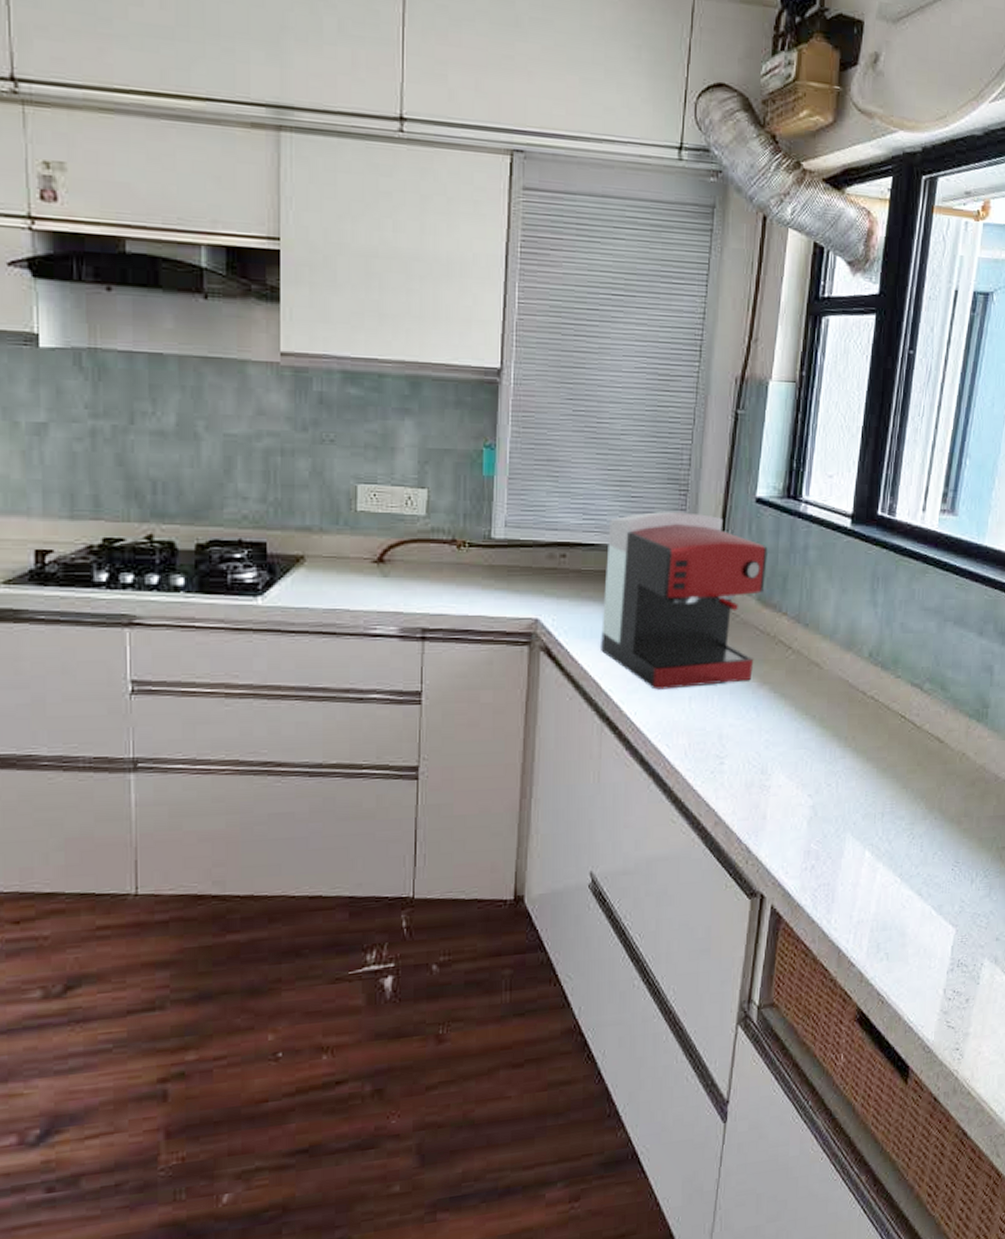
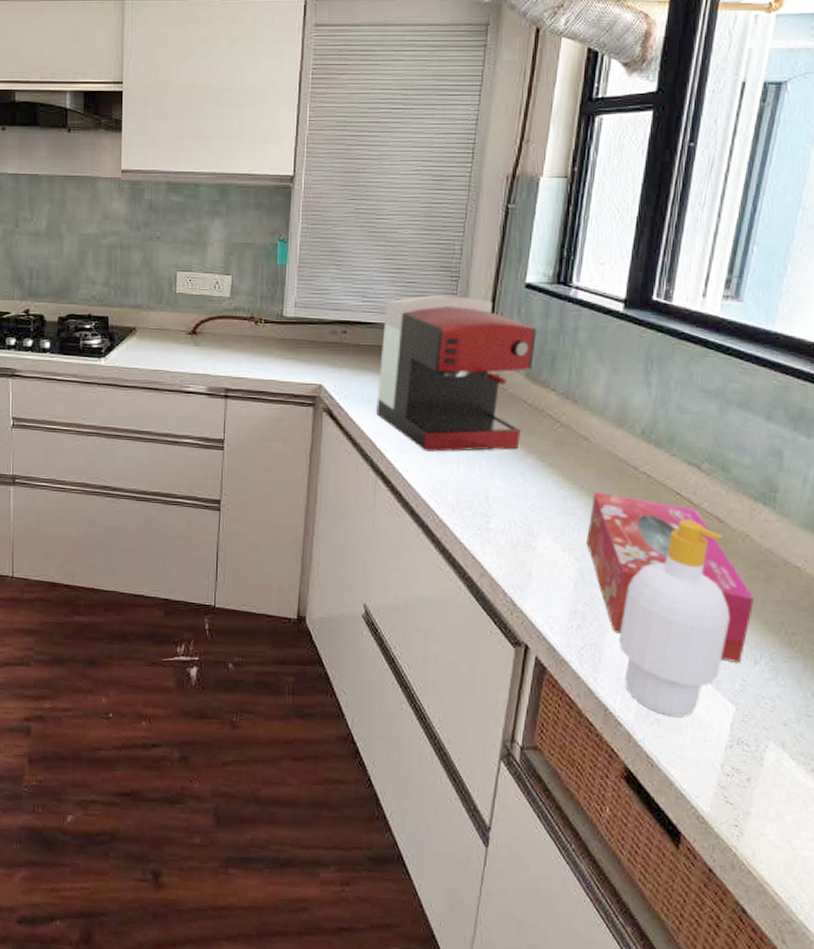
tissue box: none [819,721,970,885] -> present [586,492,754,664]
soap bottle: none [850,743,950,949] -> present [618,520,730,717]

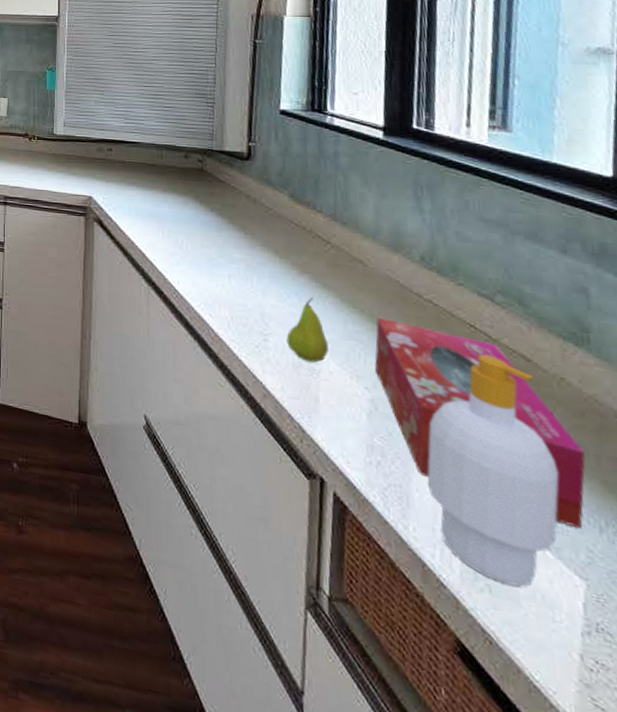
coffee maker: present [376,295,537,452] -> none [144,119,297,268]
fruit: none [507,477,546,539] -> present [286,297,329,362]

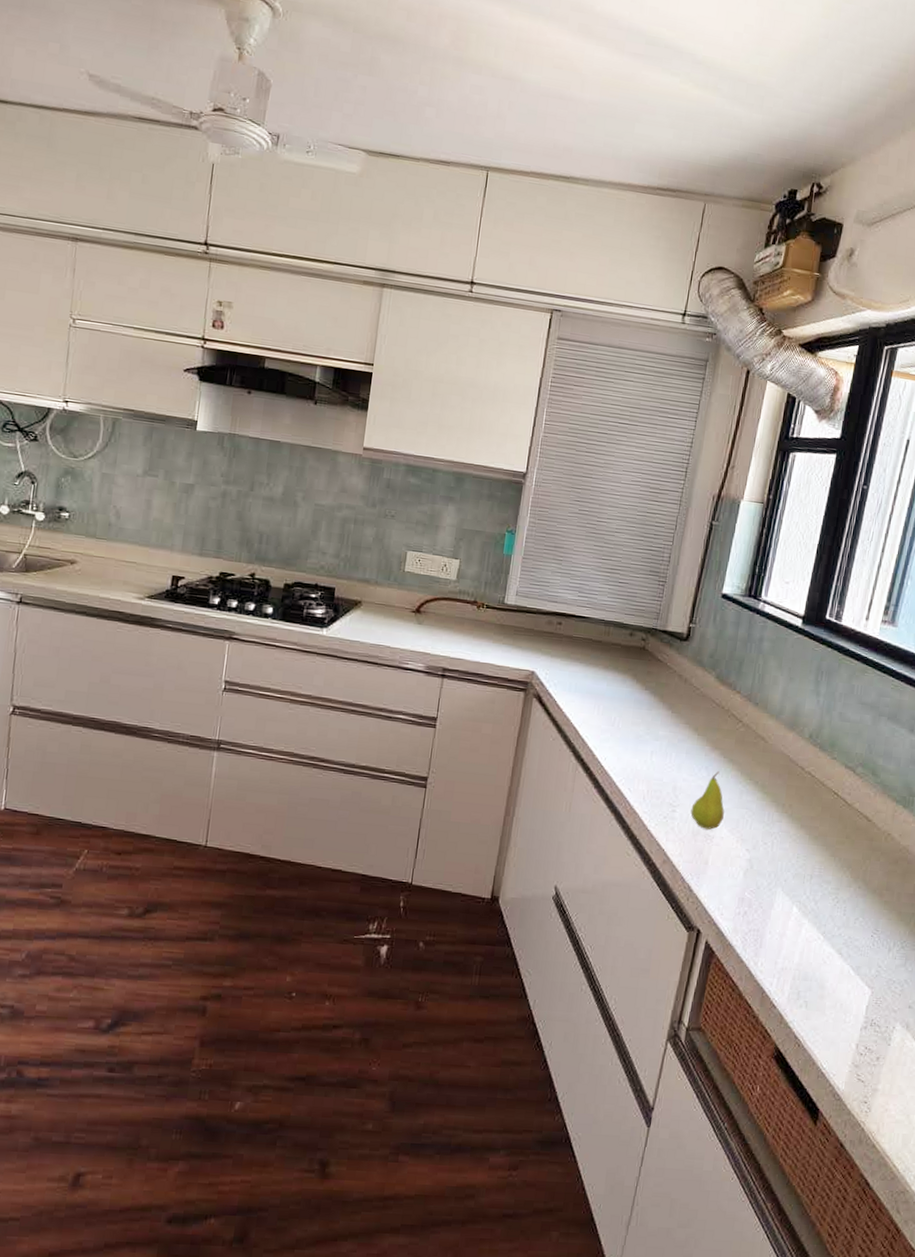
tissue box: present [375,318,586,529] -> none [757,788,892,951]
soap bottle: present [427,355,559,587] -> none [778,817,871,1000]

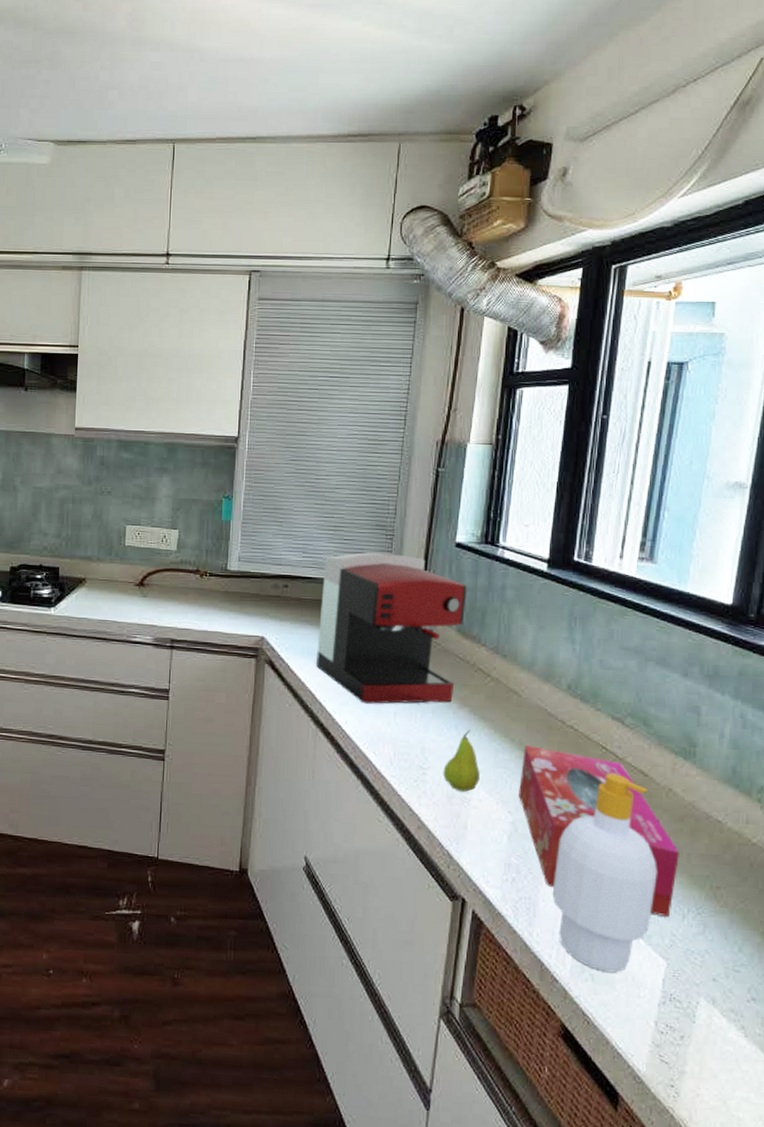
coffee maker: none [582,596,729,745] -> present [316,552,467,704]
tissue box: none [757,788,892,951] -> present [519,745,679,918]
soap bottle: none [778,817,871,1000] -> present [552,773,657,973]

